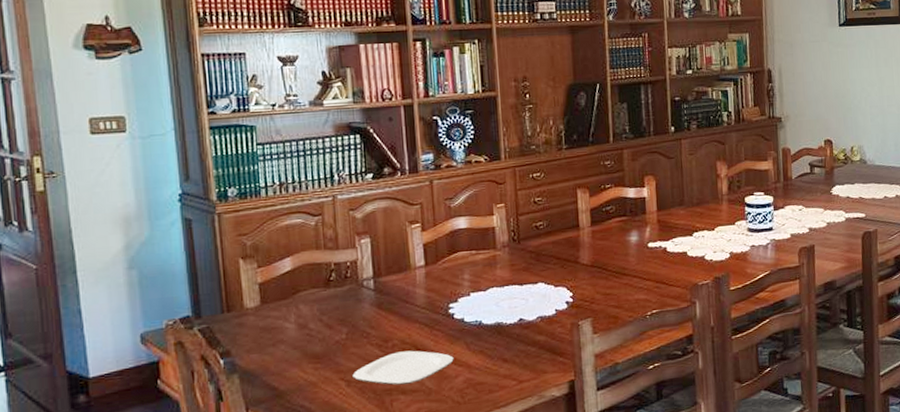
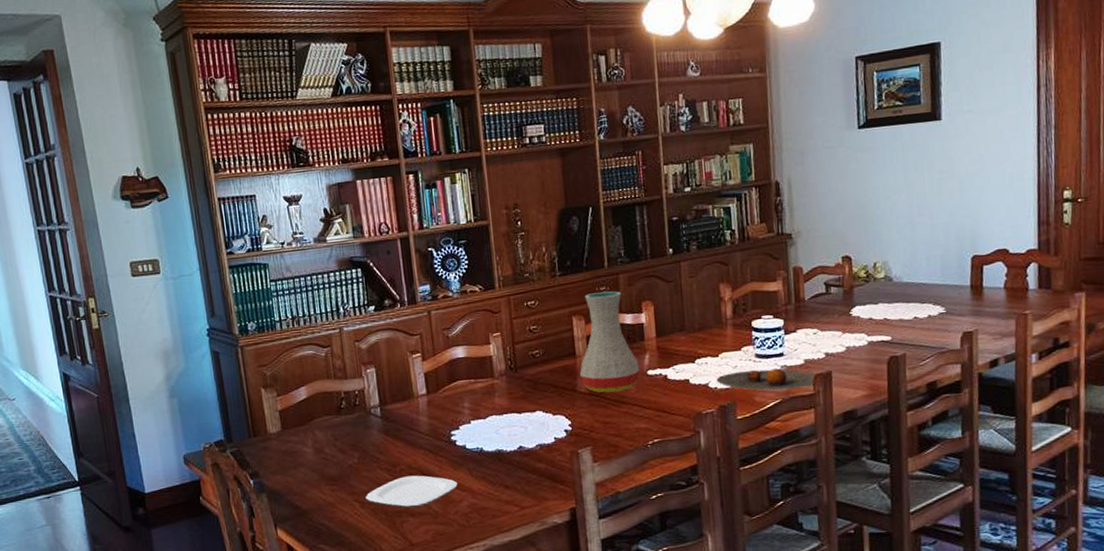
vase: none [583,165,641,265] -> present [580,291,640,393]
plate: none [711,241,801,263] -> present [716,368,816,391]

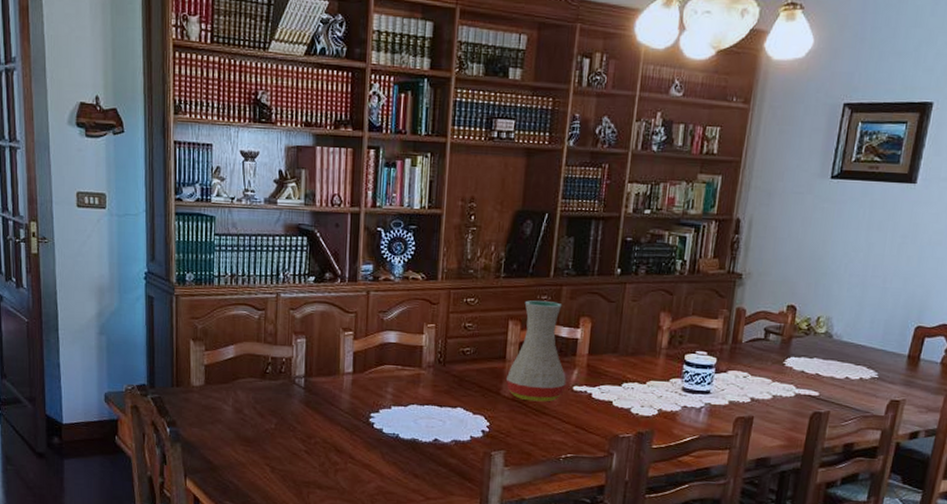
plate: present [365,475,458,508] -> none [277,449,369,481]
plate: present [716,368,816,391] -> none [638,401,738,428]

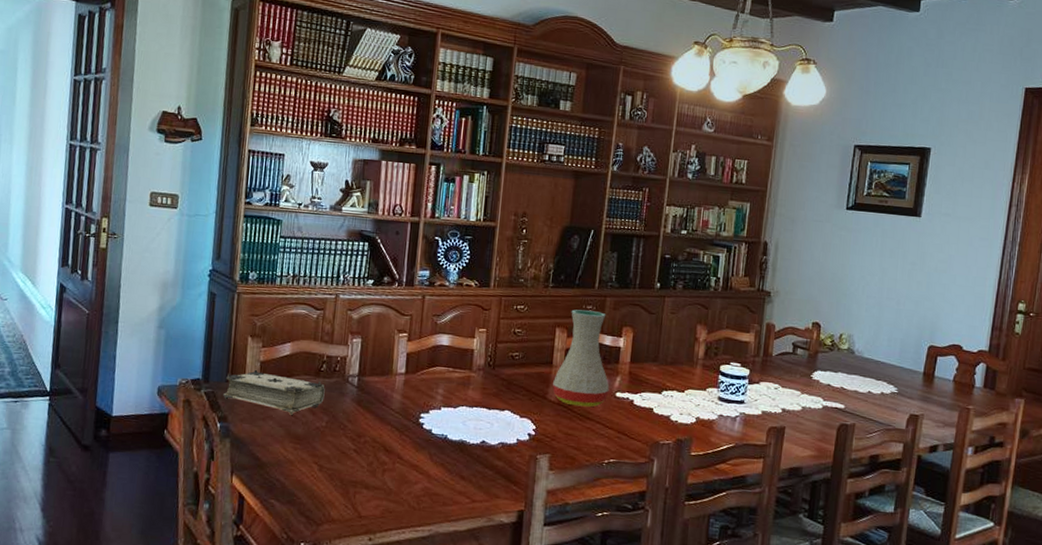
book: none [170,373,272,418] -> present [223,369,325,415]

